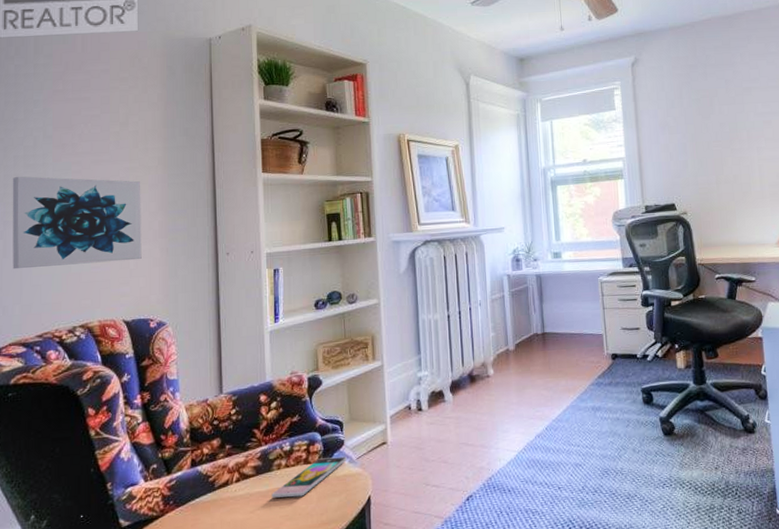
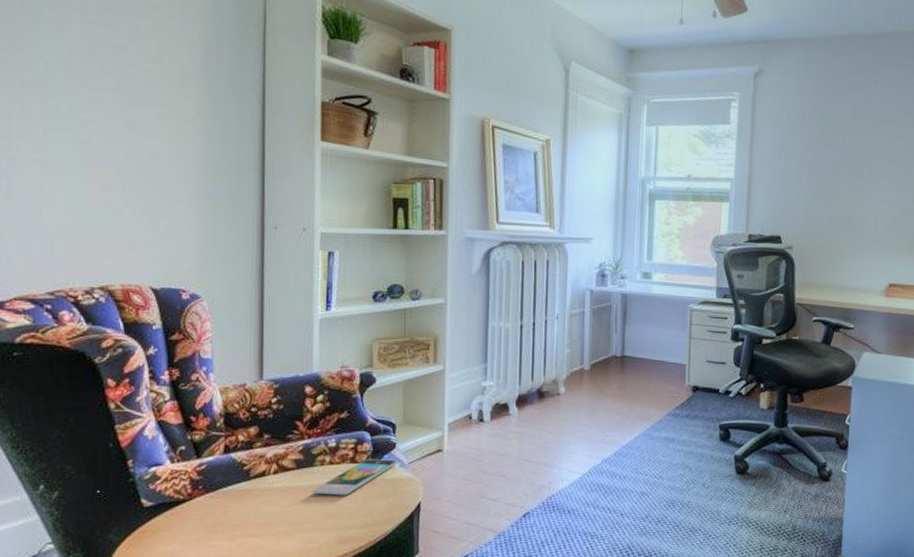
wall art: present [12,176,142,270] -> none [17,105,176,222]

